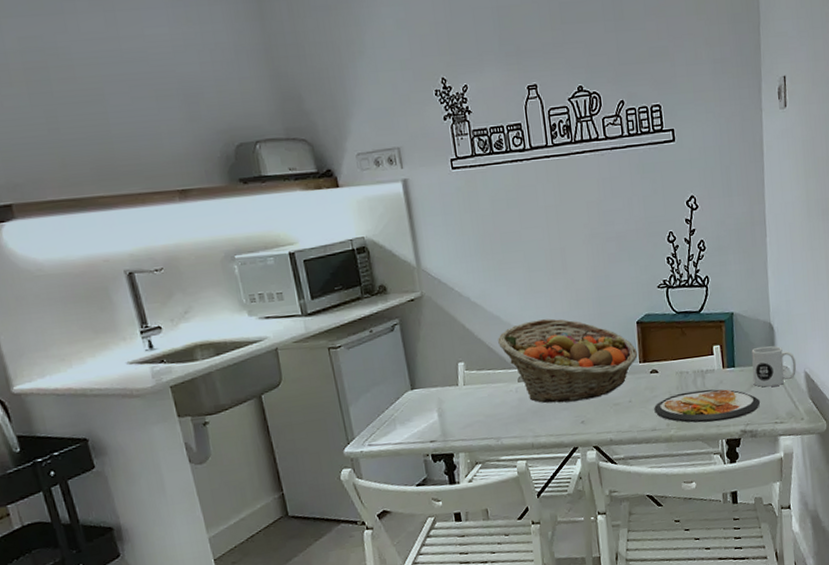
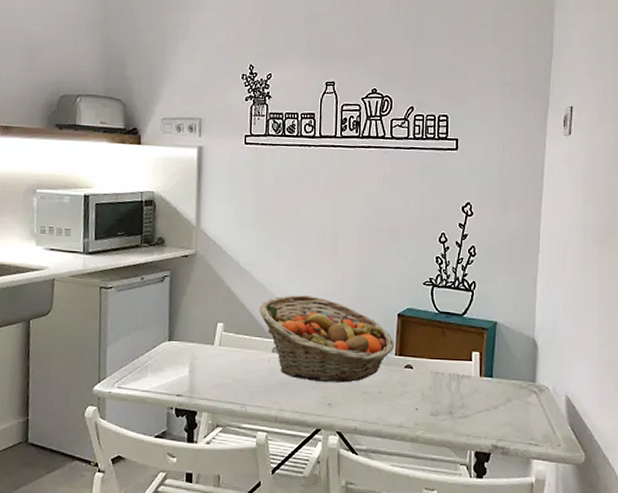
dish: present [654,389,761,423] -> none [404,393,516,432]
mug: present [751,346,797,387] -> none [510,361,558,405]

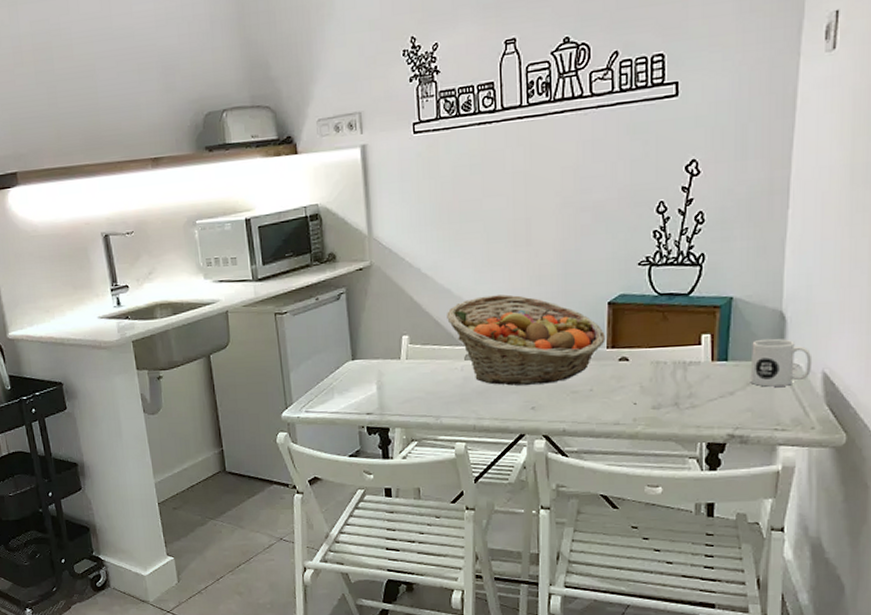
mug: none [510,361,558,405] -> present [750,338,813,387]

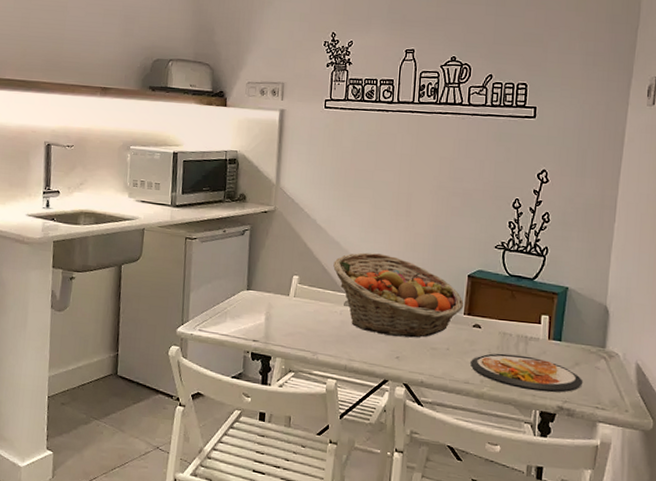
dish: none [619,384,758,422] -> present [470,353,583,393]
mug: present [750,338,813,387] -> none [578,327,629,371]

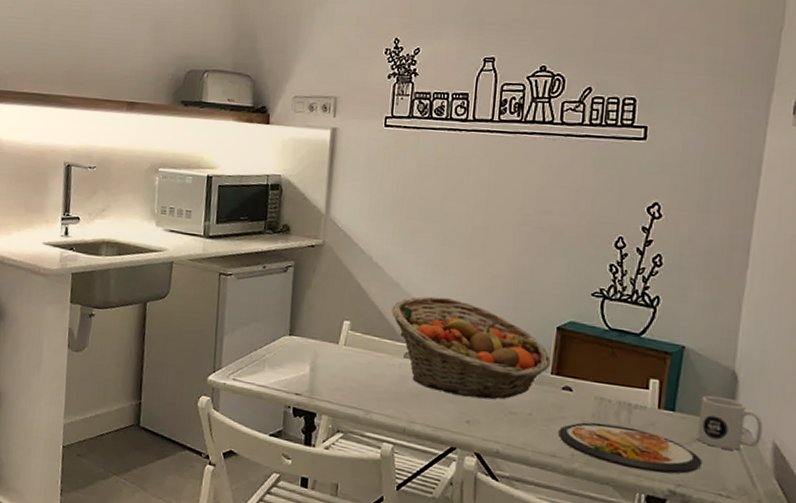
mug: none [578,327,629,371] -> present [696,395,764,450]

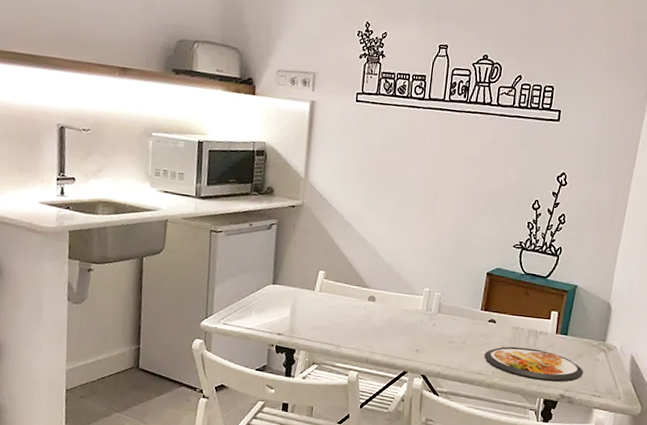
fruit basket: present [391,296,551,400] -> none [359,249,481,332]
mug: present [696,395,764,450] -> none [581,322,626,362]

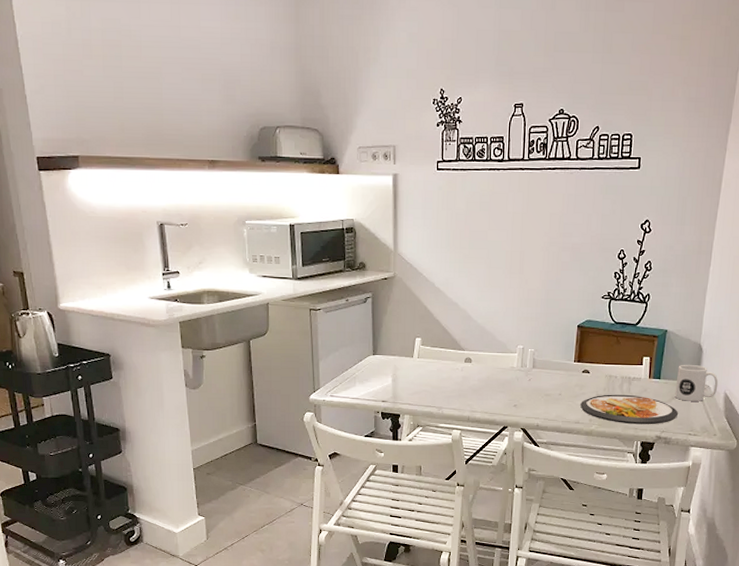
mug: none [581,322,626,362] -> present [675,364,719,401]

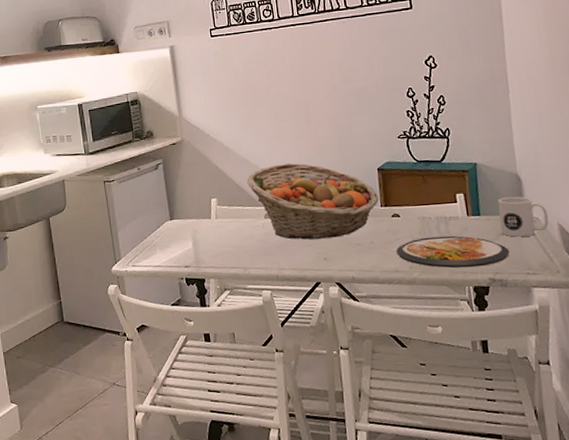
fruit basket: none [453,311,574,387] -> present [247,163,379,240]

